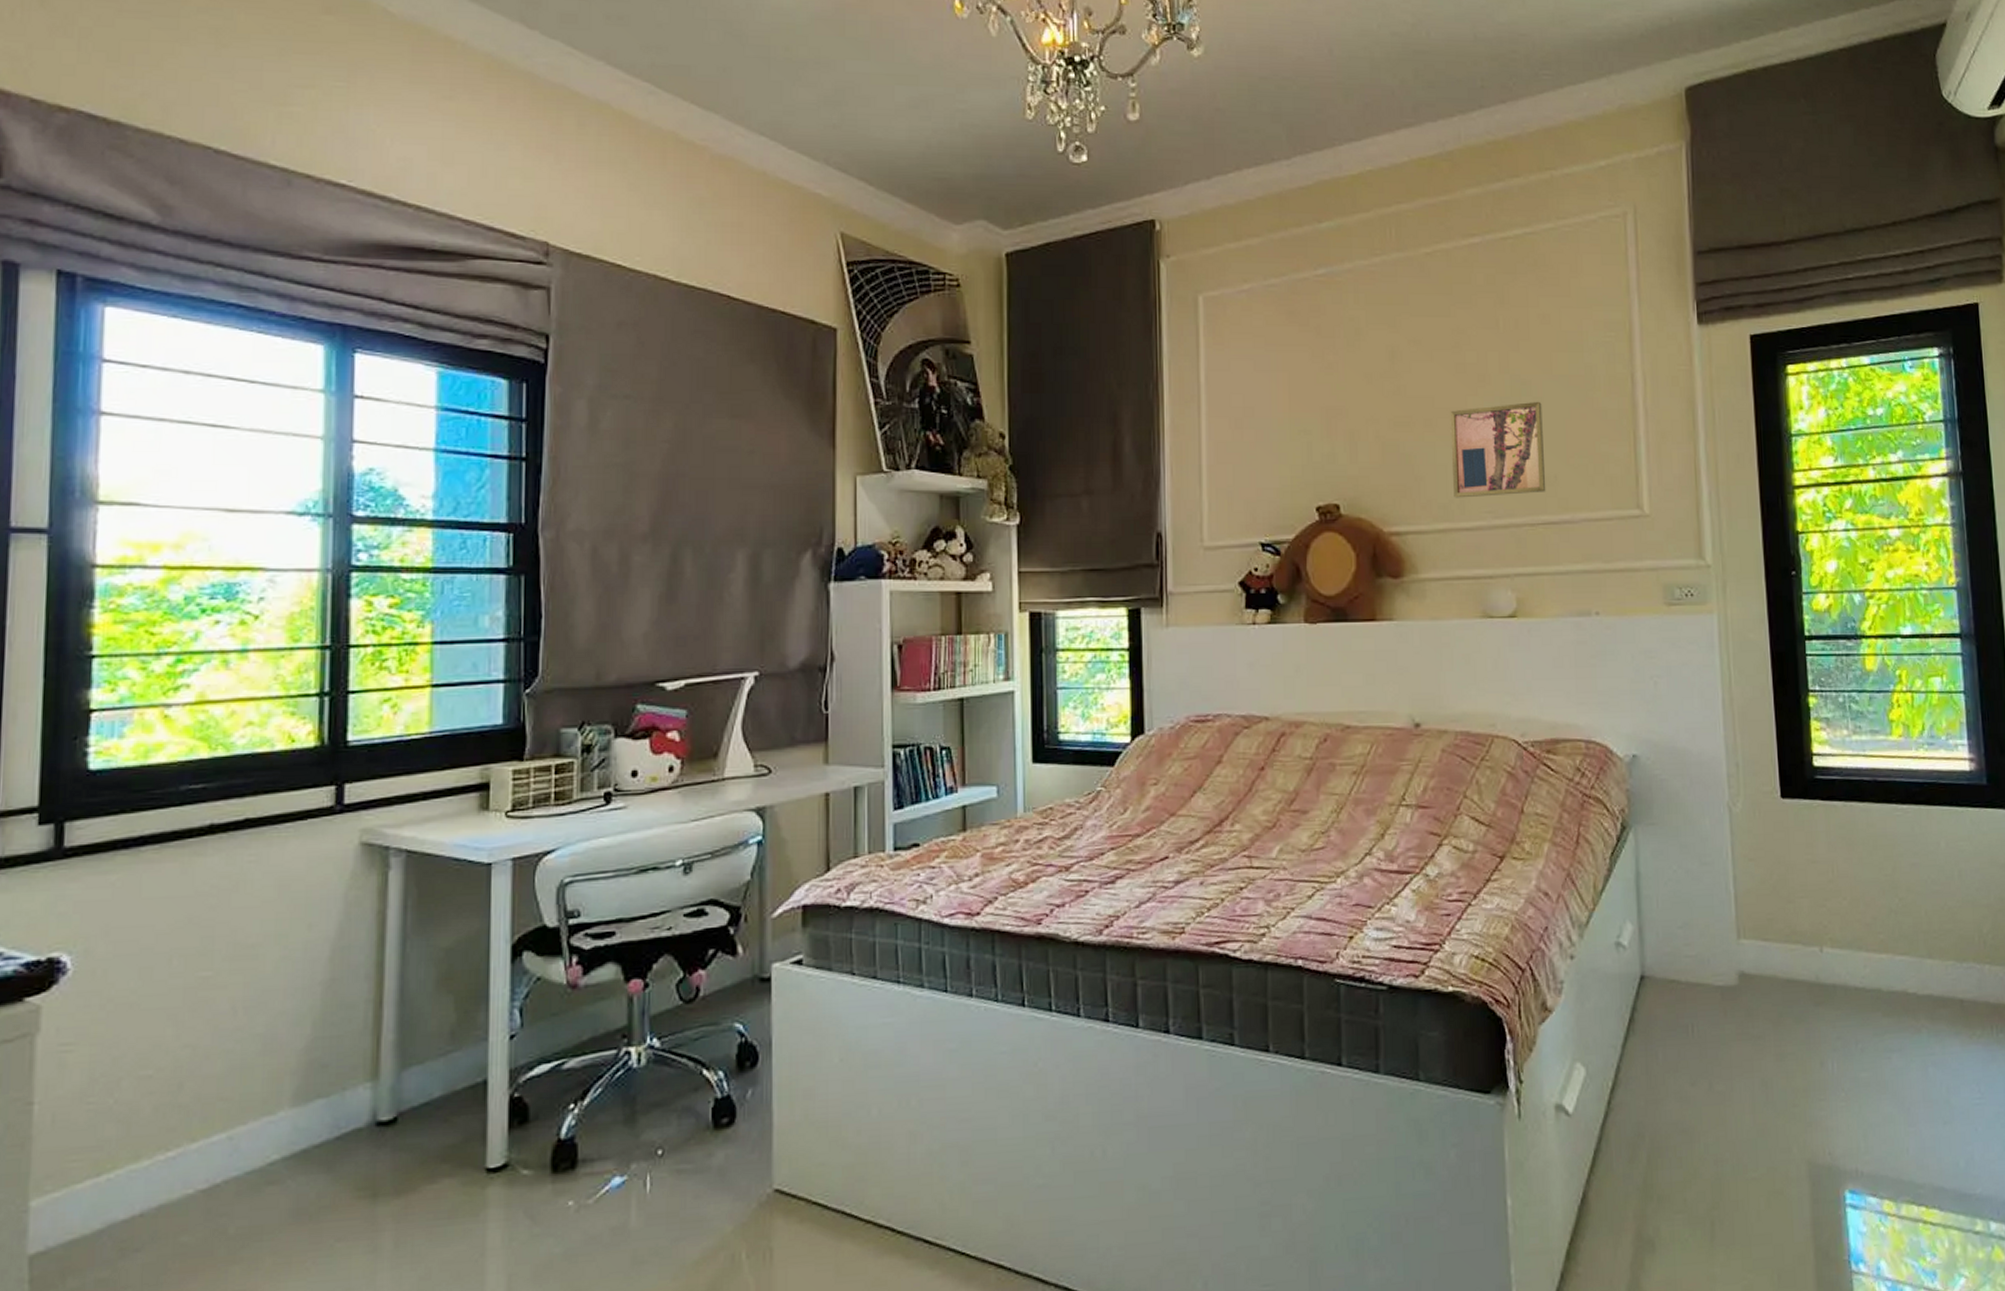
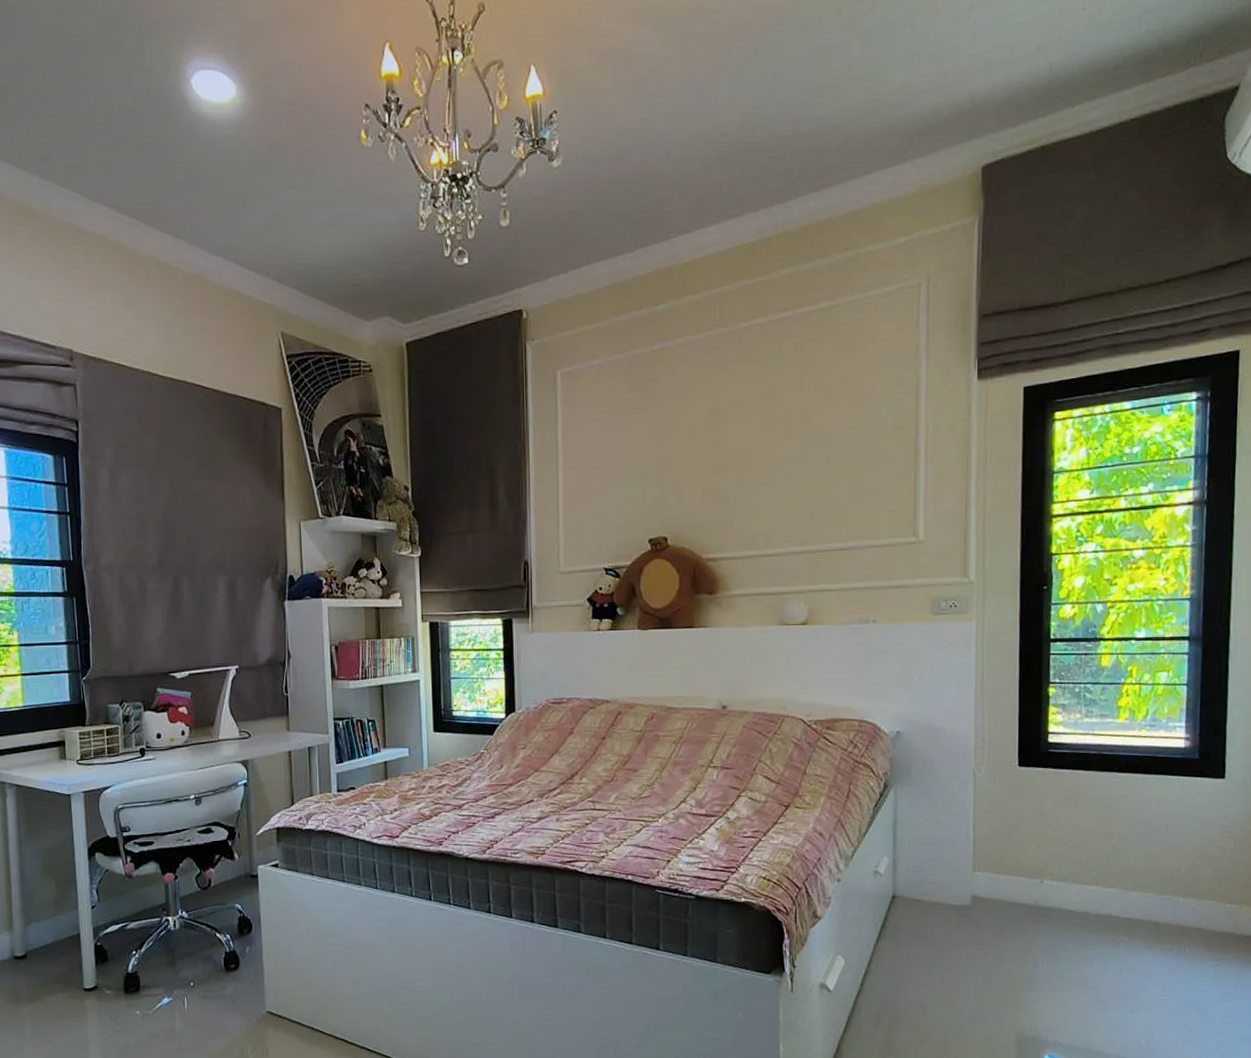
wall art: present [1450,401,1546,498] -> none [759,449,838,530]

